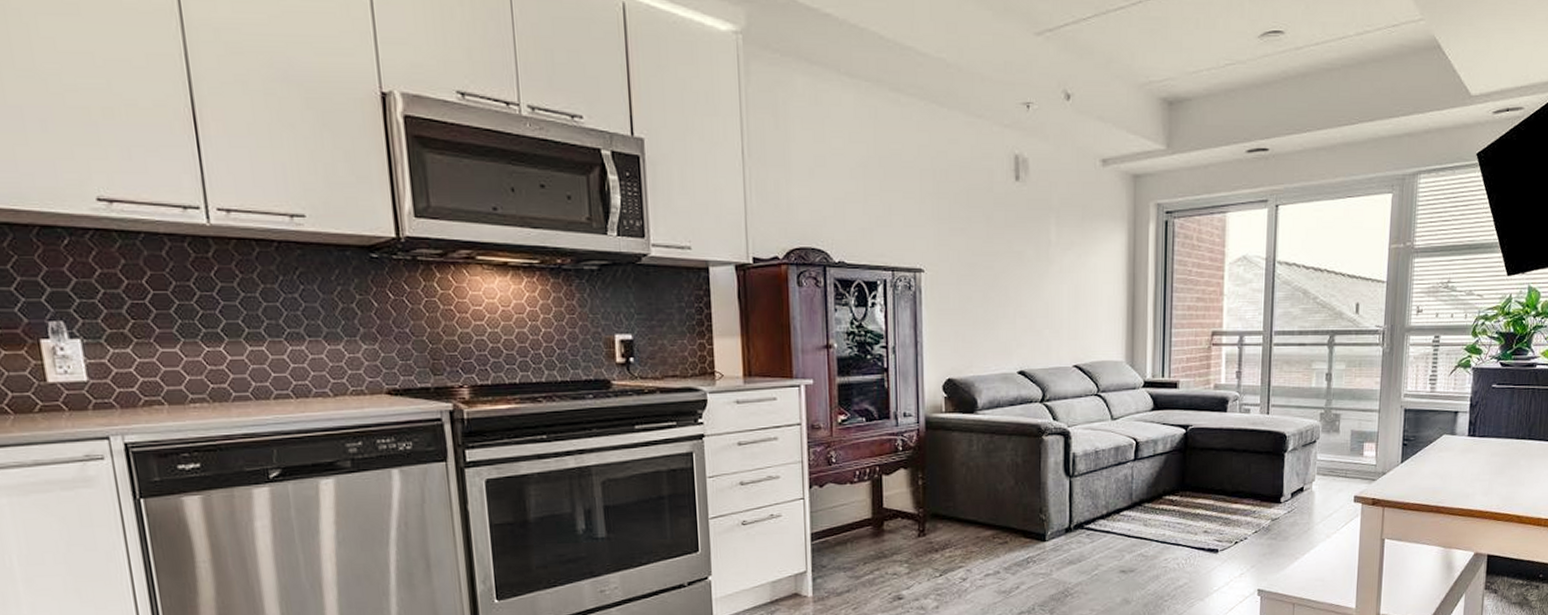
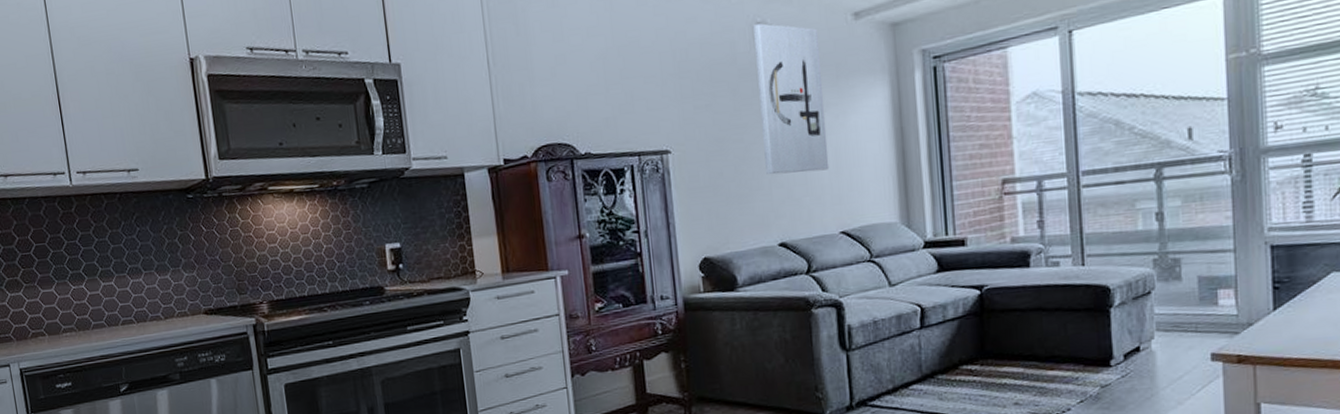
wall art: none [1011,156,1070,306] -> present [753,23,830,175]

